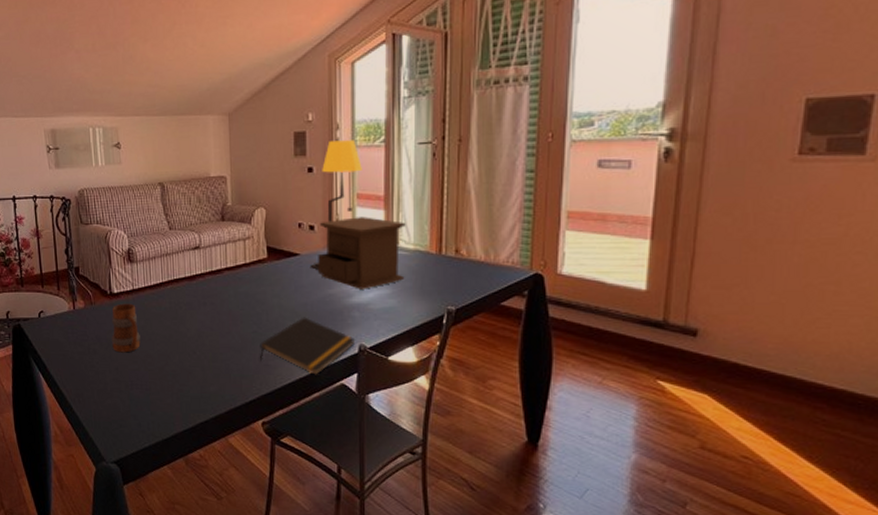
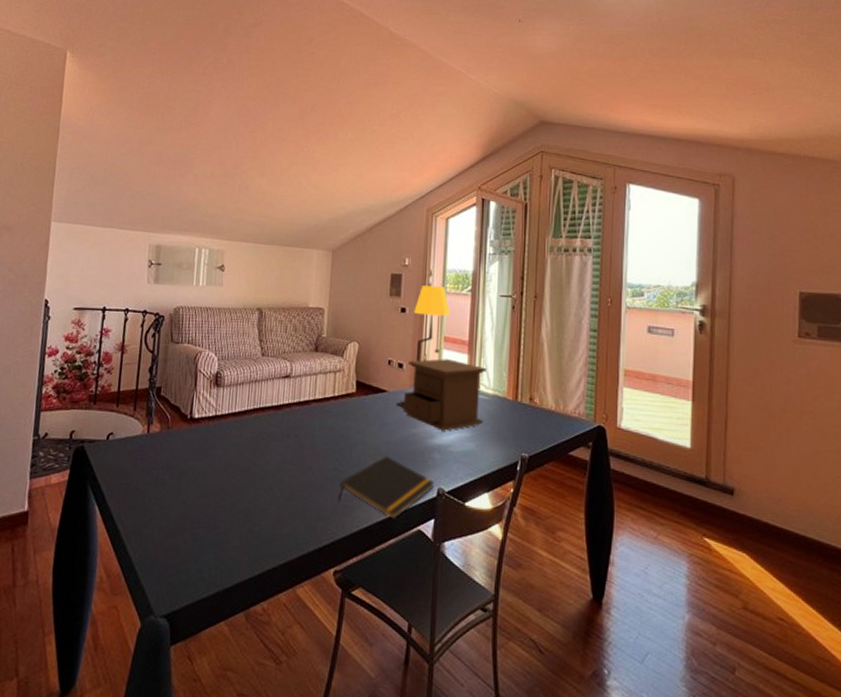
mug: present [112,303,141,353] -> none [183,429,216,486]

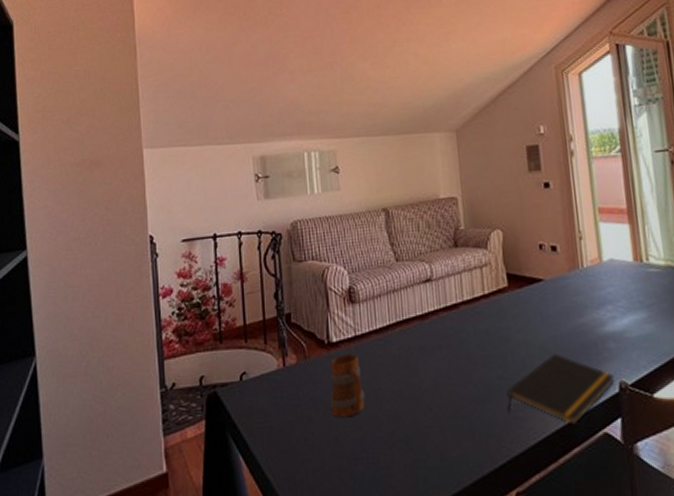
mug: none [183,429,216,486] -> present [330,353,366,418]
table lamp: present [396,285,487,431] -> none [555,151,660,316]

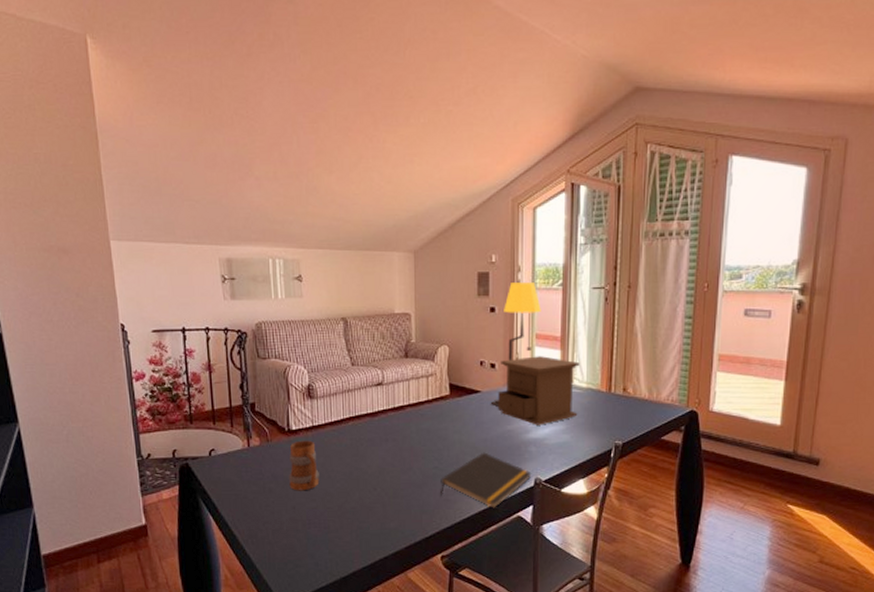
table lamp: none [555,151,660,316] -> present [490,282,580,425]

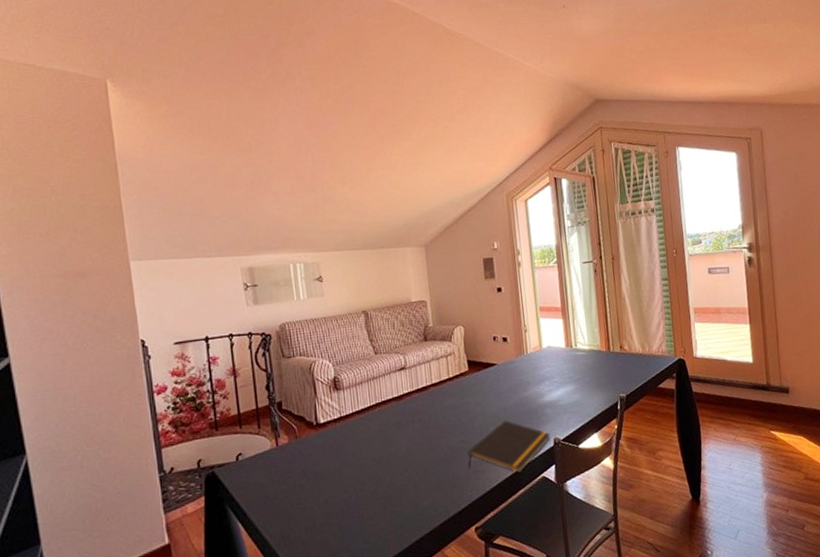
mug: present [289,440,320,491] -> none [319,431,351,484]
table lamp: present [490,282,580,425] -> none [506,263,584,389]

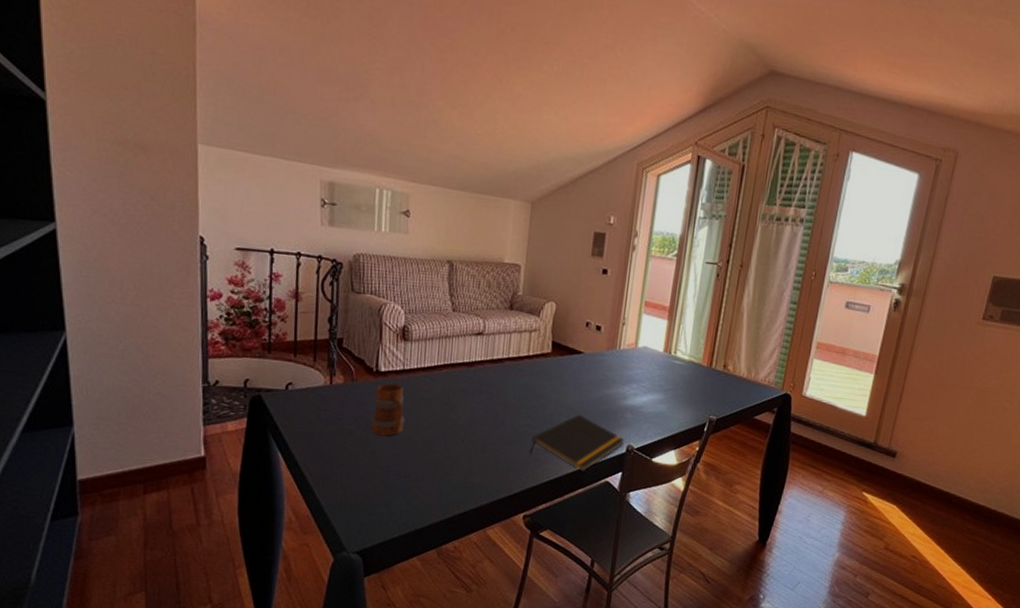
mug: none [319,431,351,484] -> present [371,383,405,437]

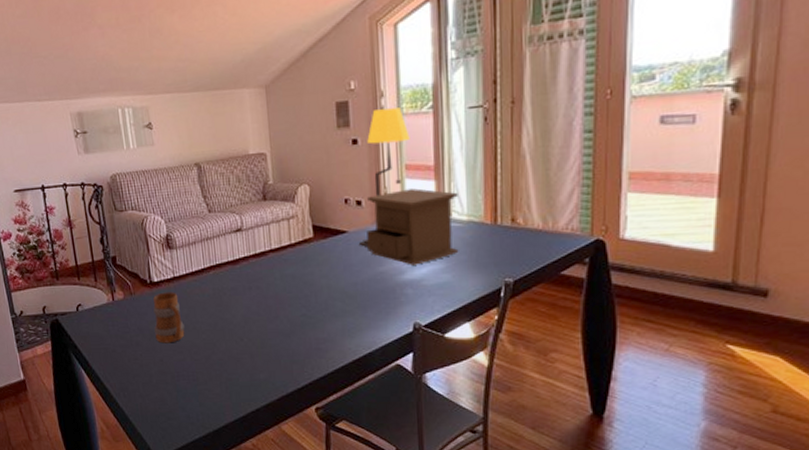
notepad: present [530,414,625,472] -> none [309,297,410,357]
table lamp: none [591,247,685,393] -> present [358,107,459,265]

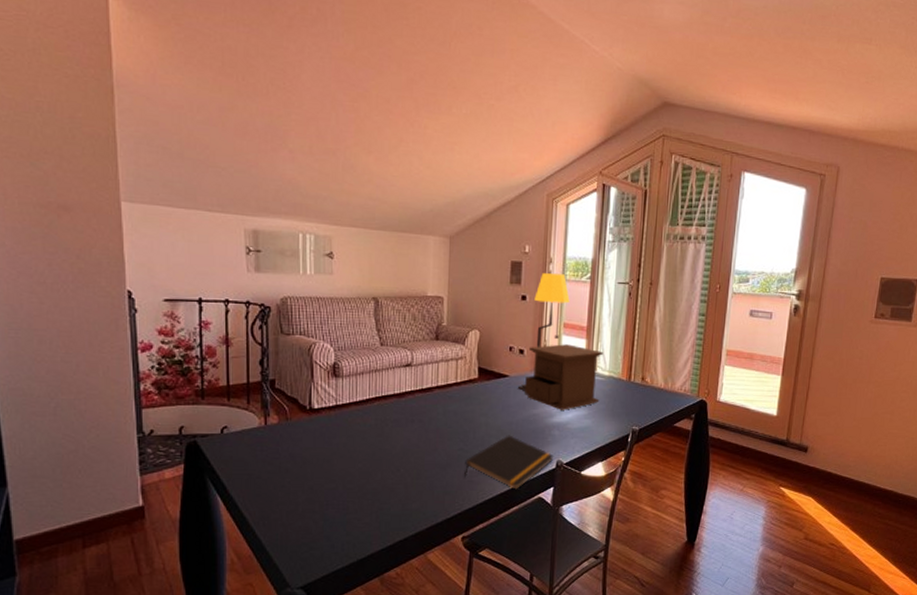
mug: present [153,292,185,344] -> none [308,419,341,471]
notepad: none [309,297,410,357] -> present [465,435,554,490]

